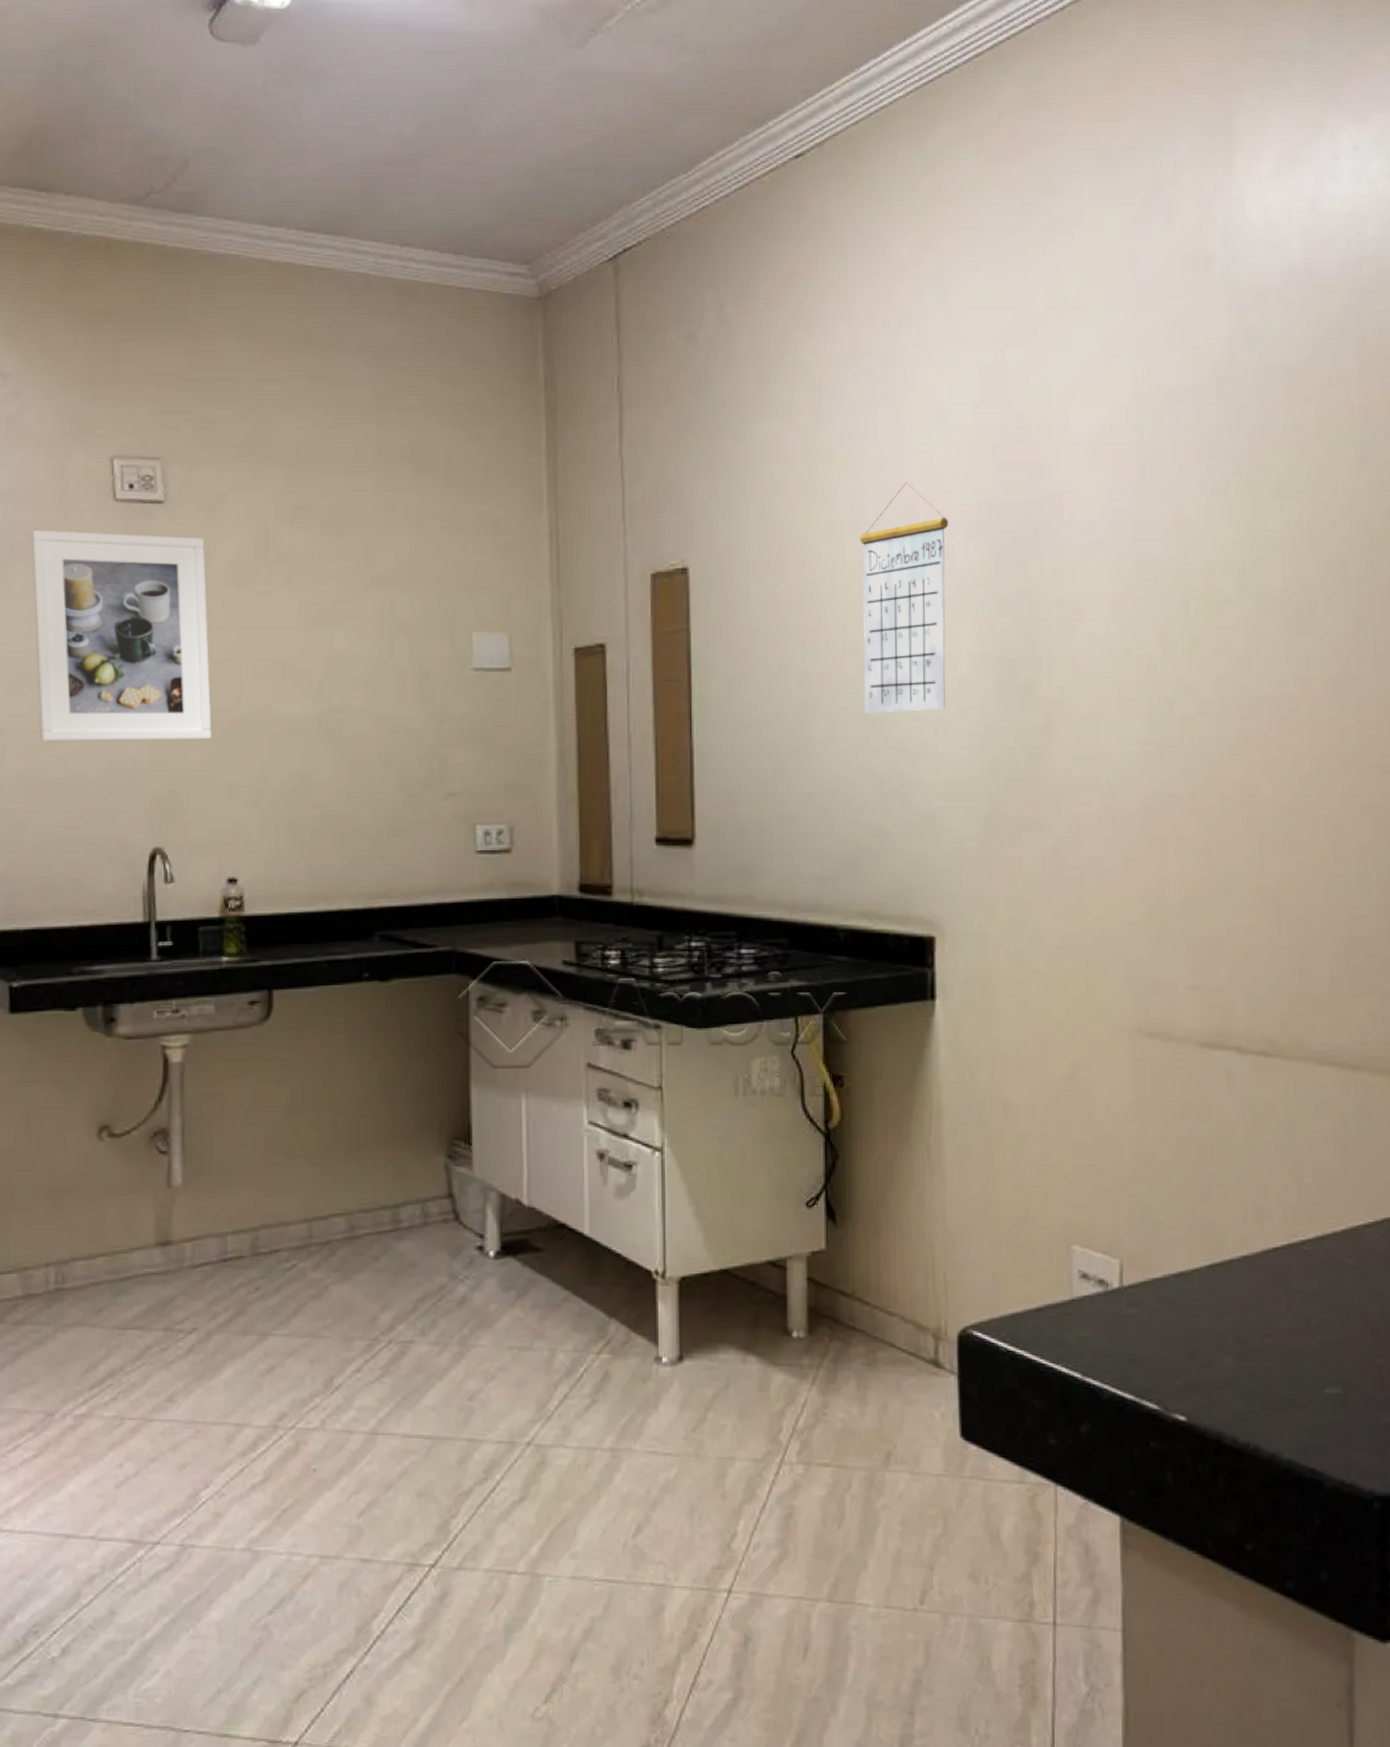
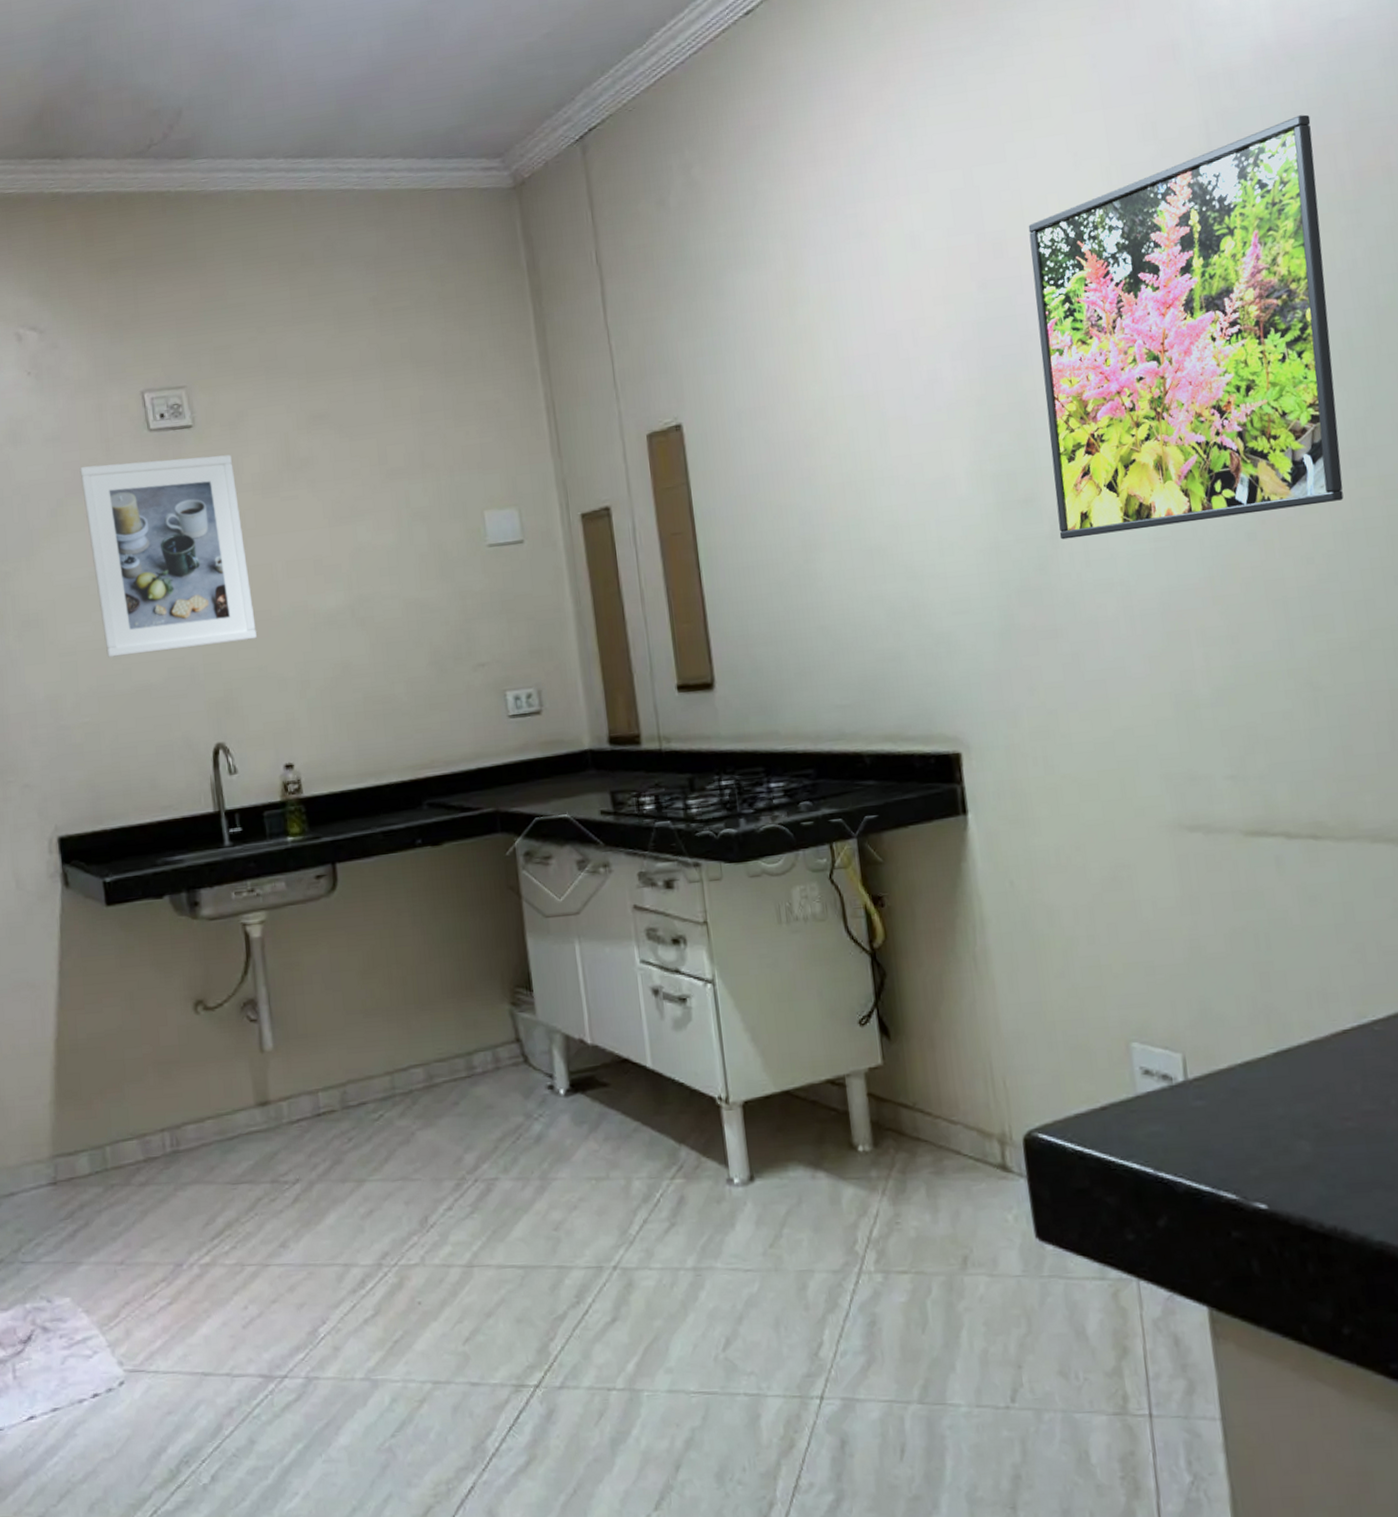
calendar: present [860,482,949,713] -> none [846,313,949,543]
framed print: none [1052,344,1328,732] -> present [1028,114,1344,540]

